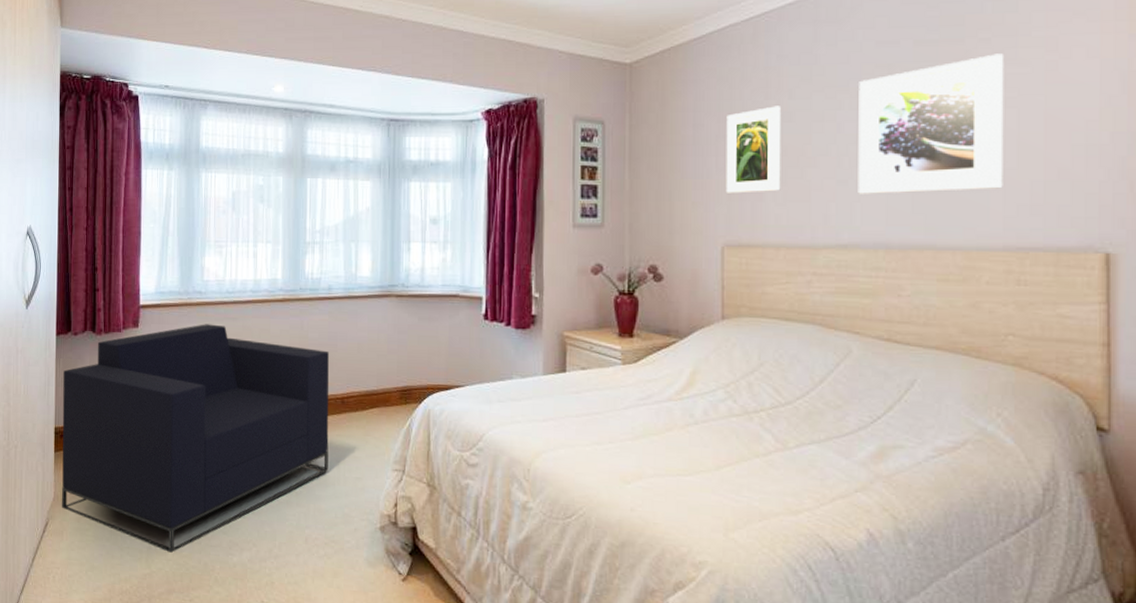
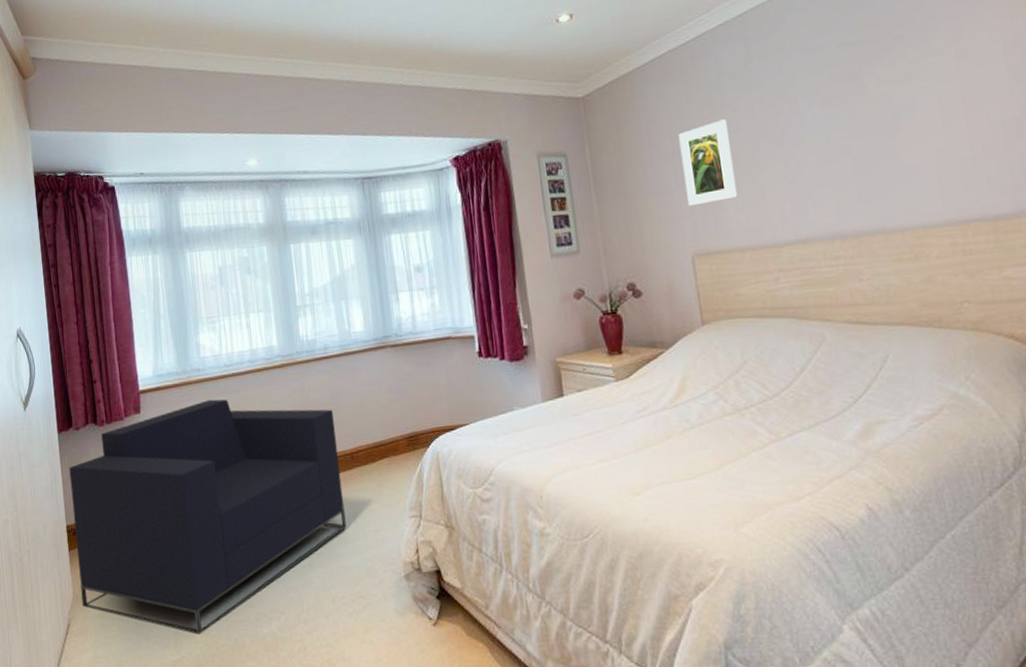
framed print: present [858,53,1004,194] -> none [793,47,937,191]

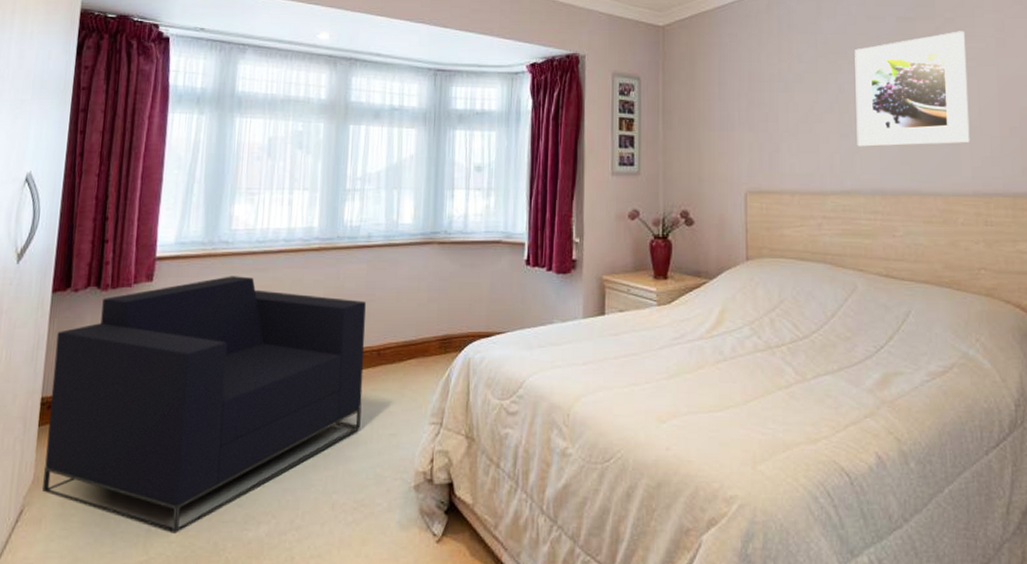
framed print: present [678,119,738,206] -> none [747,68,794,145]
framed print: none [793,47,937,191] -> present [855,31,970,147]

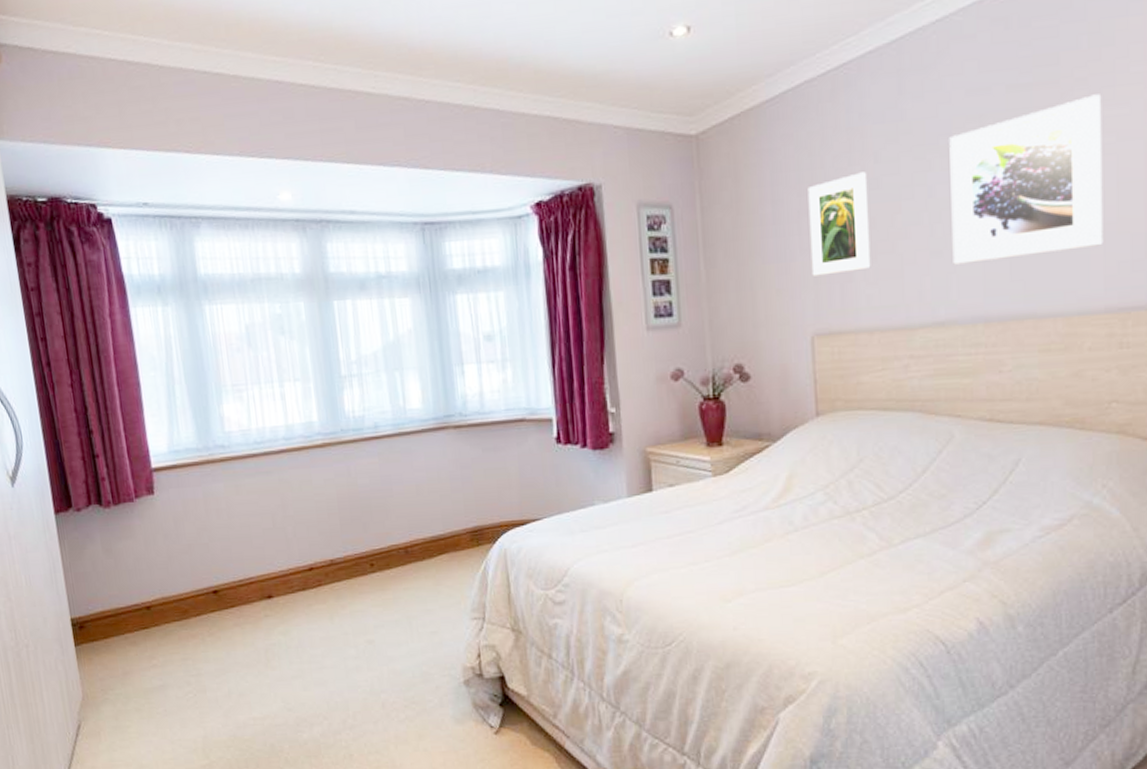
armchair: present [42,276,366,535] -> none [70,481,399,740]
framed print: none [747,68,794,145] -> present [807,172,871,276]

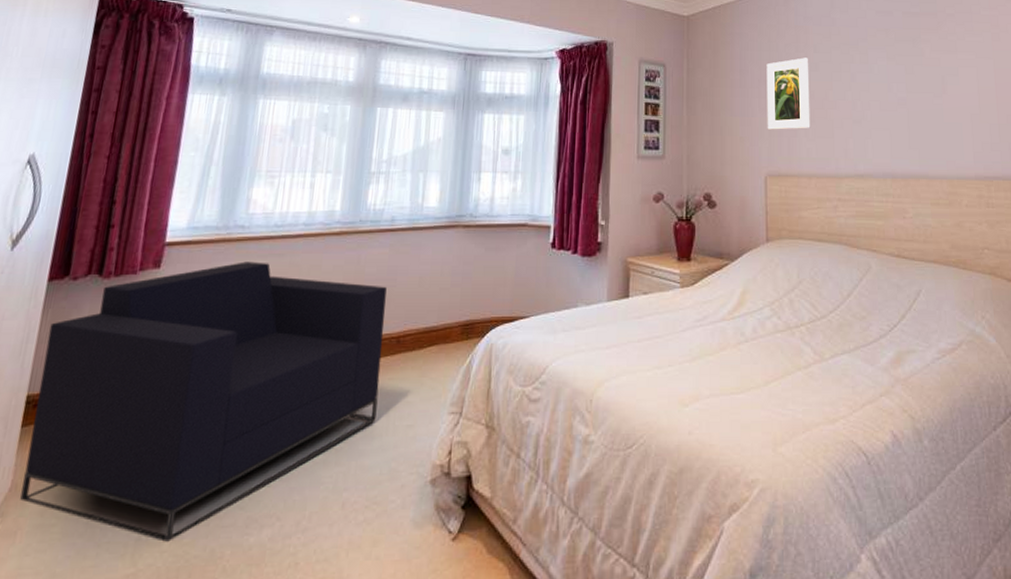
armchair: none [70,481,399,740] -> present [20,261,387,543]
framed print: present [949,94,1104,265] -> none [865,26,971,133]

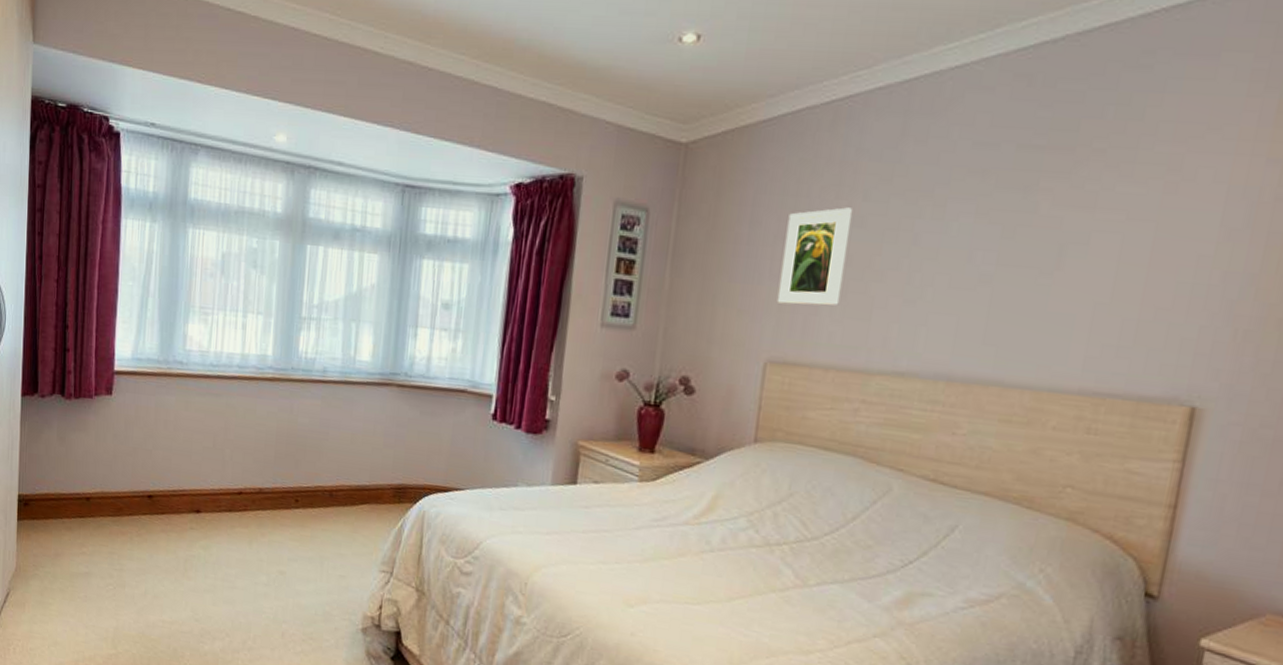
armchair: present [20,261,387,543] -> none [24,397,319,636]

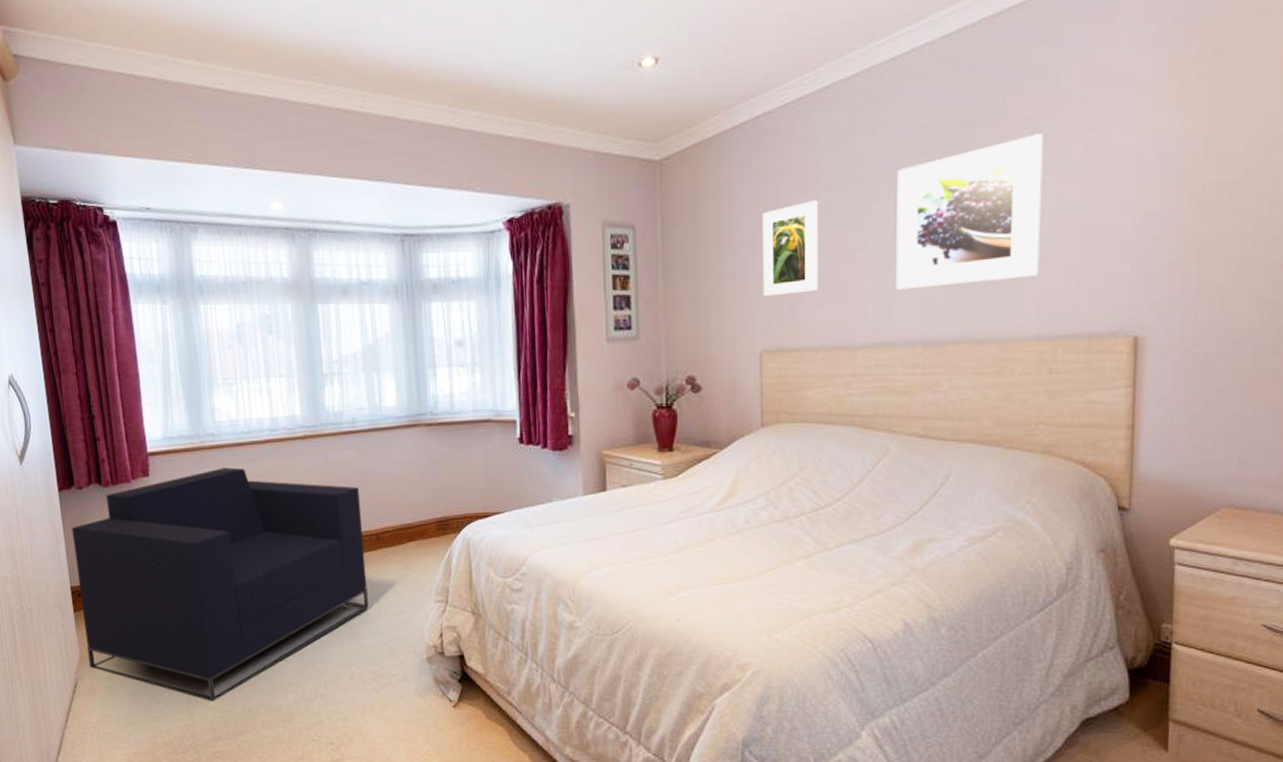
armchair: none [24,397,319,636] -> present [72,467,369,703]
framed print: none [925,168,1119,325] -> present [896,133,1044,290]

